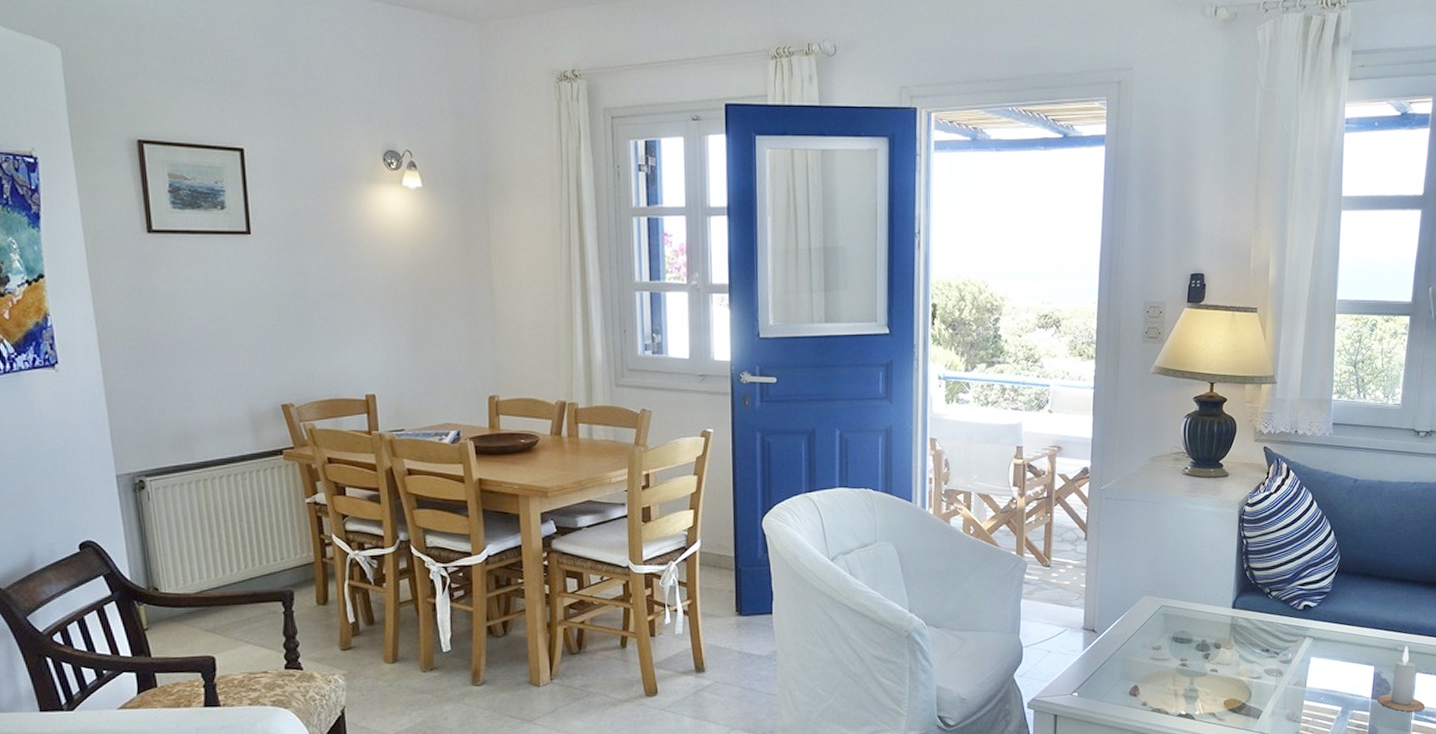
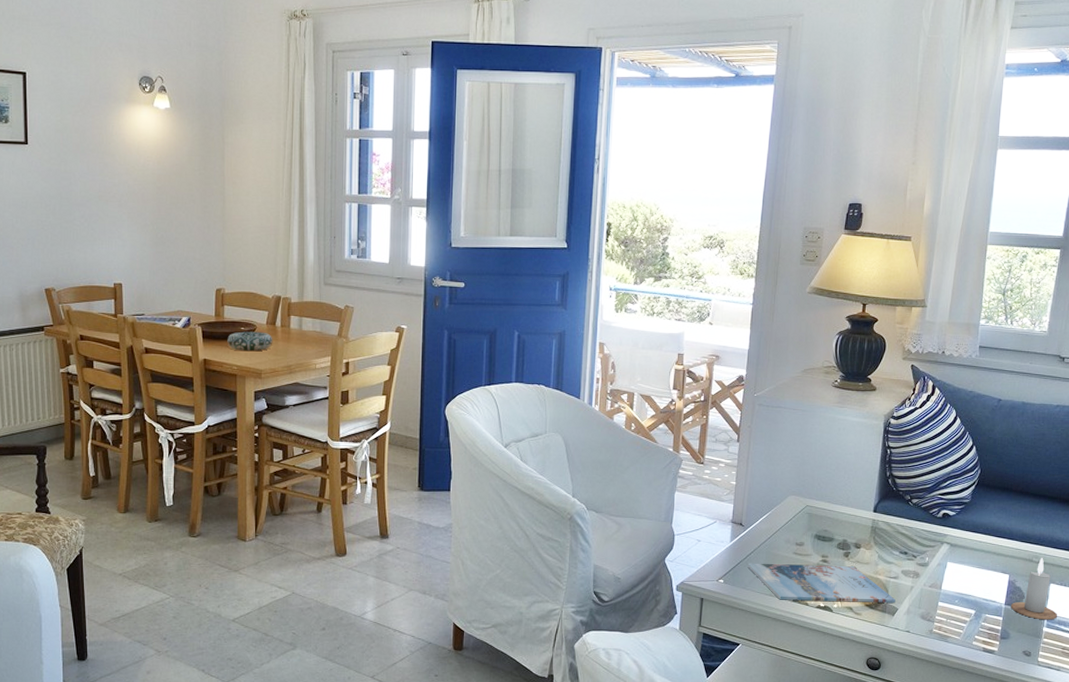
decorative bowl: none [505,444,560,467] -> present [227,331,273,352]
magazine: none [1102,668,1259,711] -> present [747,563,896,603]

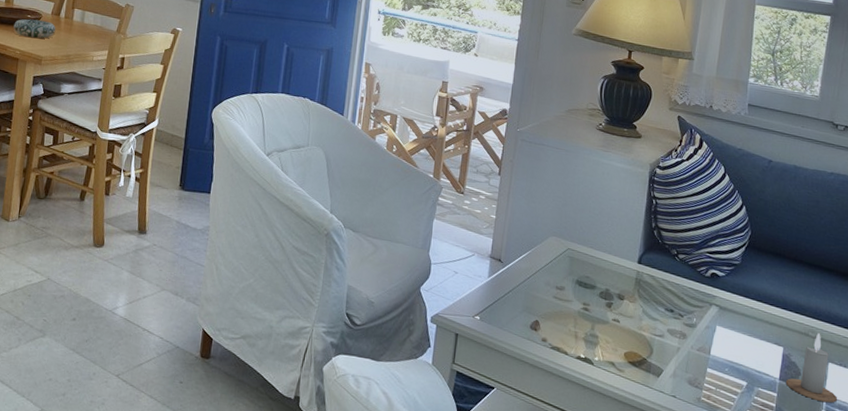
magazine: present [747,563,896,603] -> none [505,301,661,363]

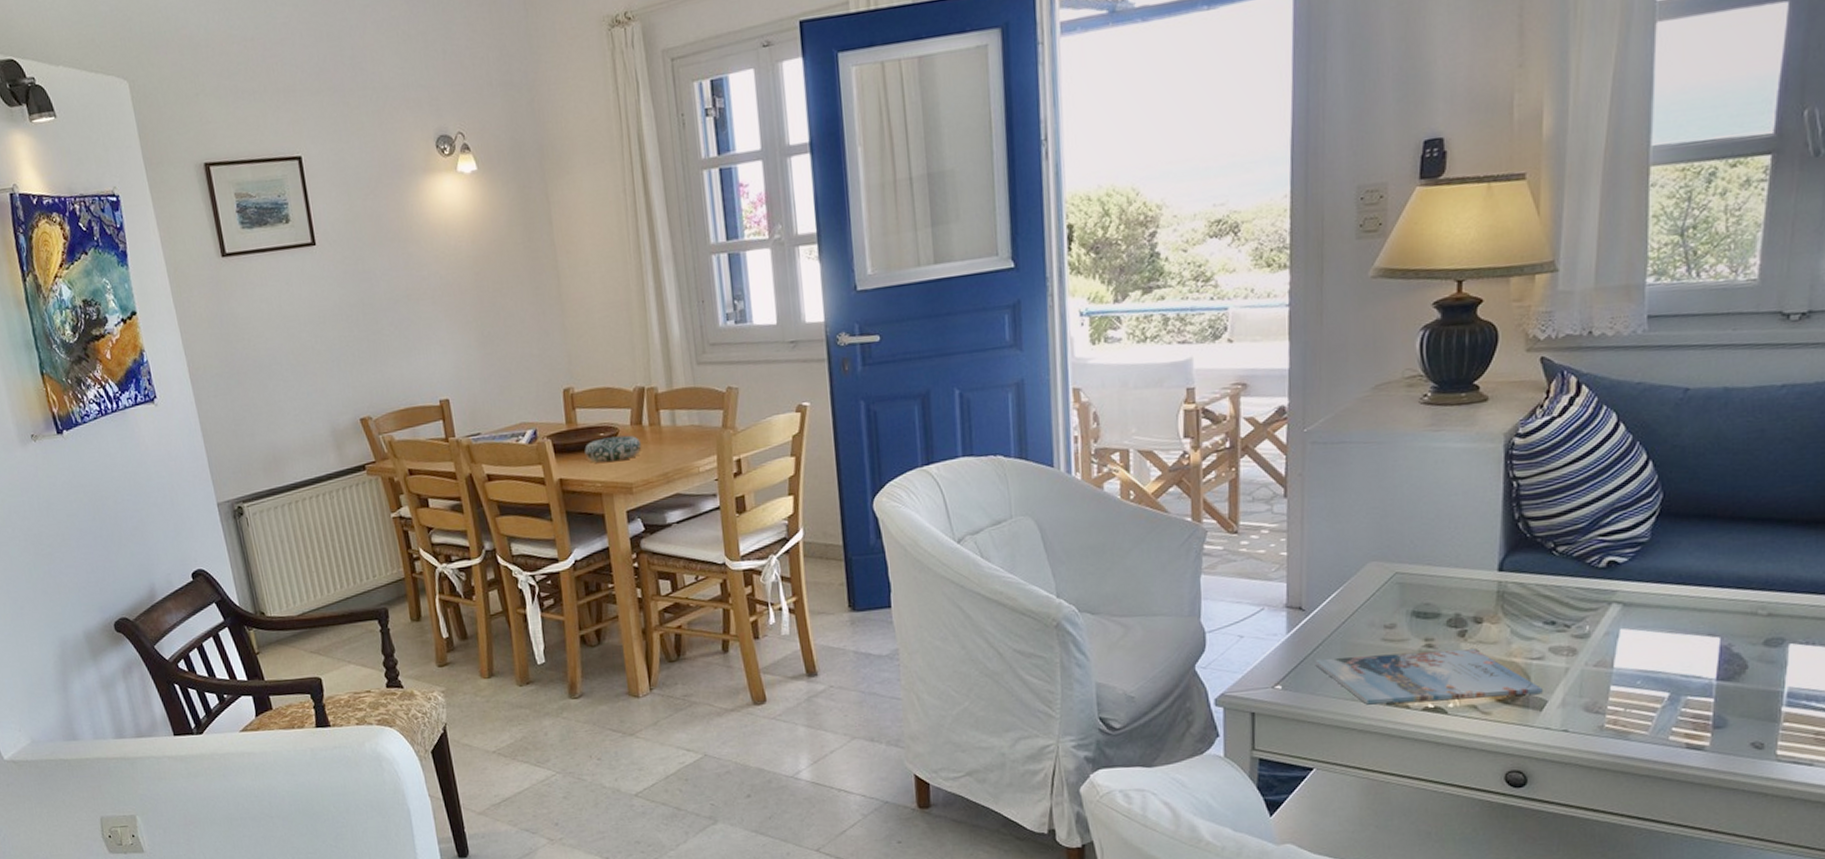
magazine: none [505,301,661,363] -> present [1315,649,1543,705]
candle: present [786,333,837,404] -> none [1727,608,1803,697]

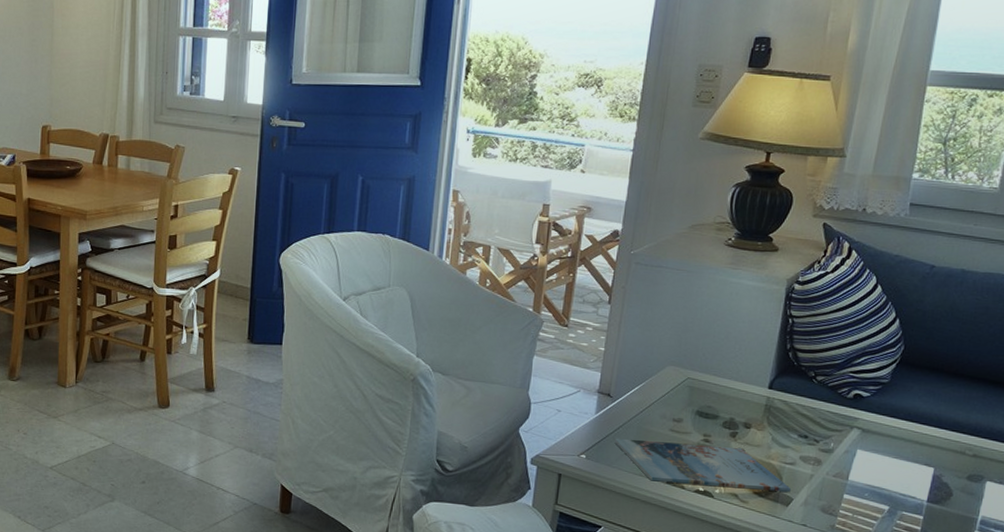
decorative bowl: present [584,435,642,464] -> none [52,170,100,192]

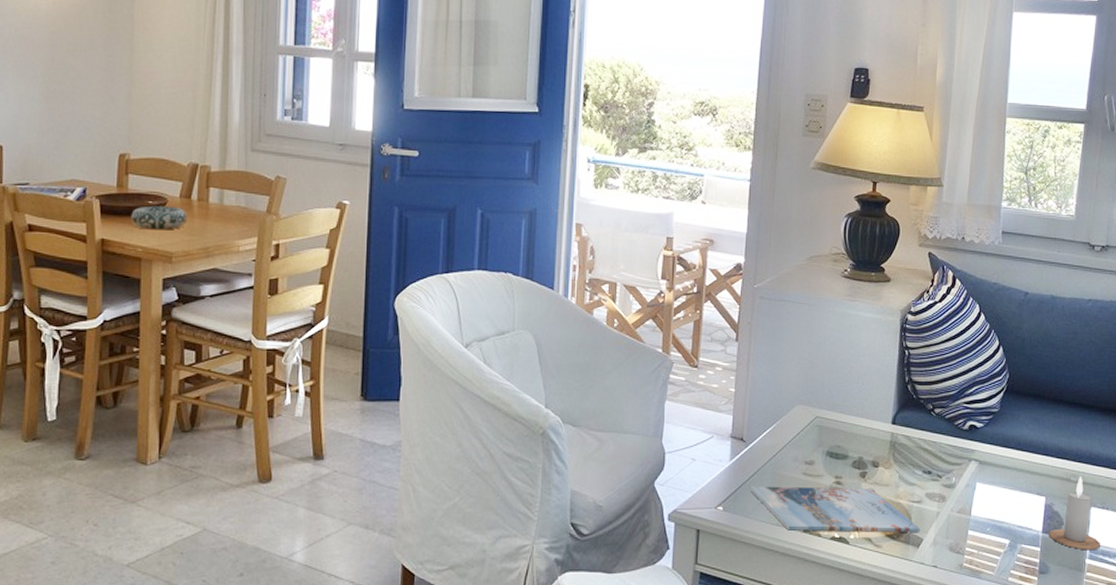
decorative bowl: none [52,170,100,192] -> present [131,206,188,230]
candle: none [935,451,993,523] -> present [1049,477,1100,551]

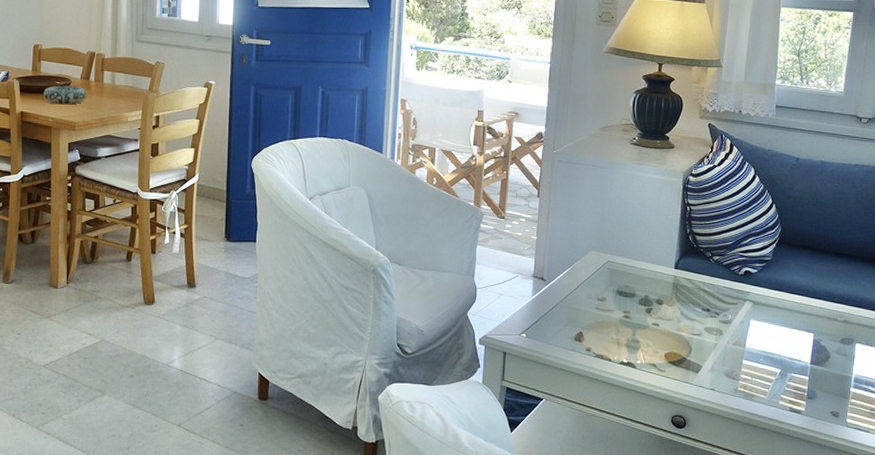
magazine: present [750,486,920,532] -> none [550,317,699,360]
candle: present [1049,477,1100,551] -> none [817,317,864,381]

